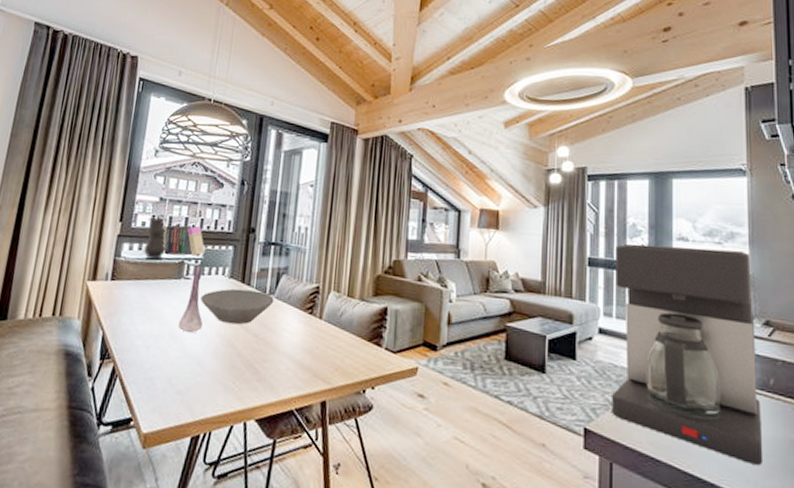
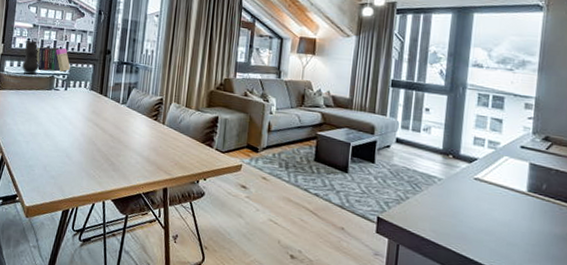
vase: present [177,265,203,333] -> none [50,79,70,133]
bowl: present [200,288,274,325] -> none [67,98,126,127]
coffee maker: present [612,244,762,465] -> none [402,69,538,252]

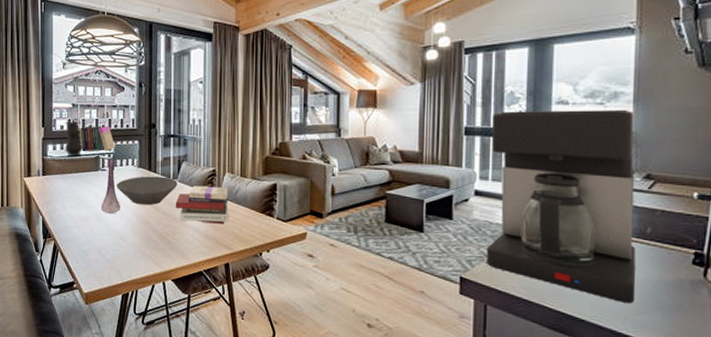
vase: none [50,79,70,133] -> present [100,159,121,214]
bowl: none [67,98,126,127] -> present [116,176,178,205]
books: none [121,111,174,151] -> present [175,185,229,224]
coffee maker: none [402,69,538,252] -> present [487,109,636,303]

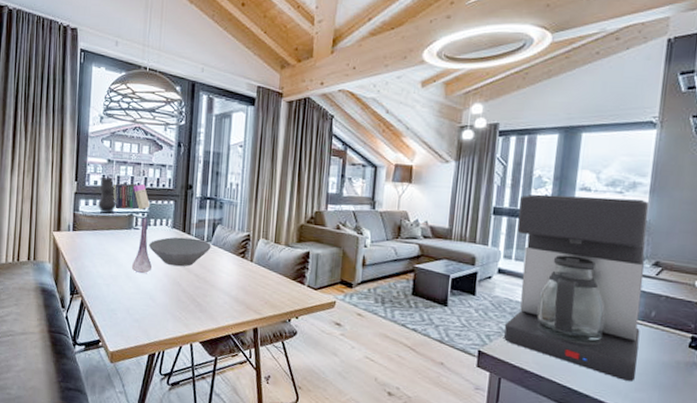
books: present [175,185,229,224] -> none [207,249,262,289]

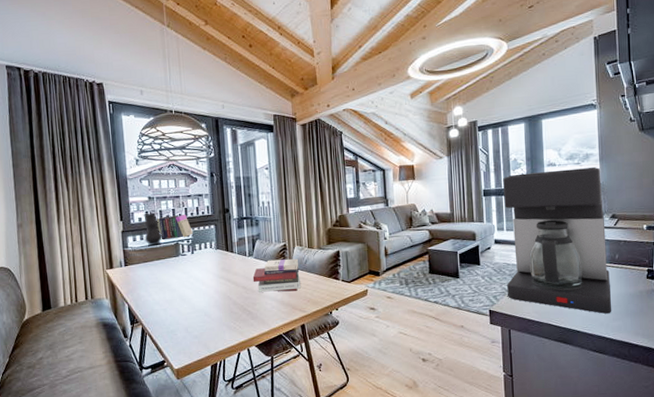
vase: present [131,218,153,274] -> none [184,244,203,295]
bowl: present [148,237,211,267] -> none [196,255,254,283]
books: none [207,249,262,289] -> present [252,258,301,292]

